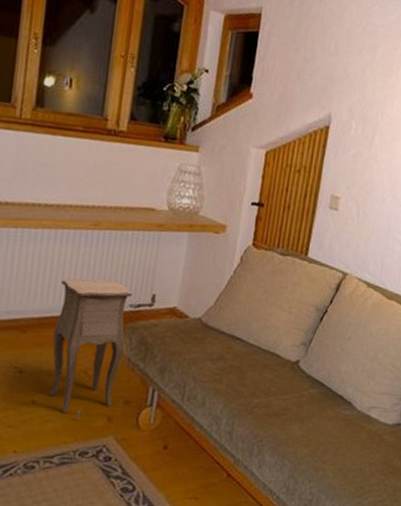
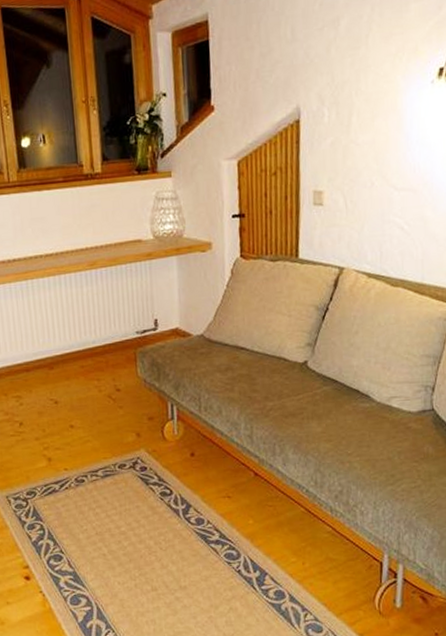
side table: present [50,279,133,419] -> none [73,312,139,437]

